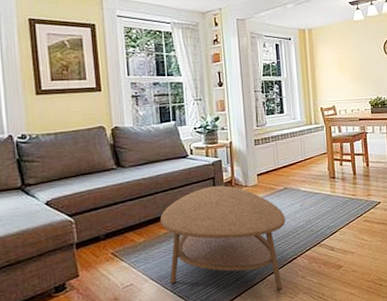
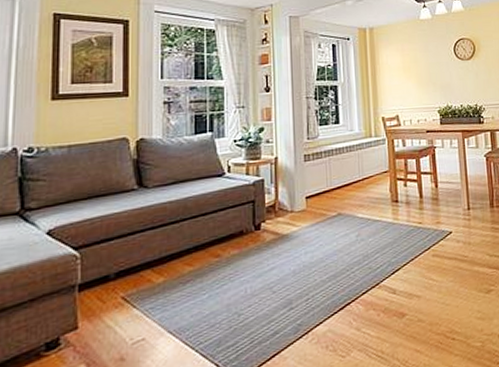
coffee table: present [160,185,286,290] -> none [186,210,338,346]

